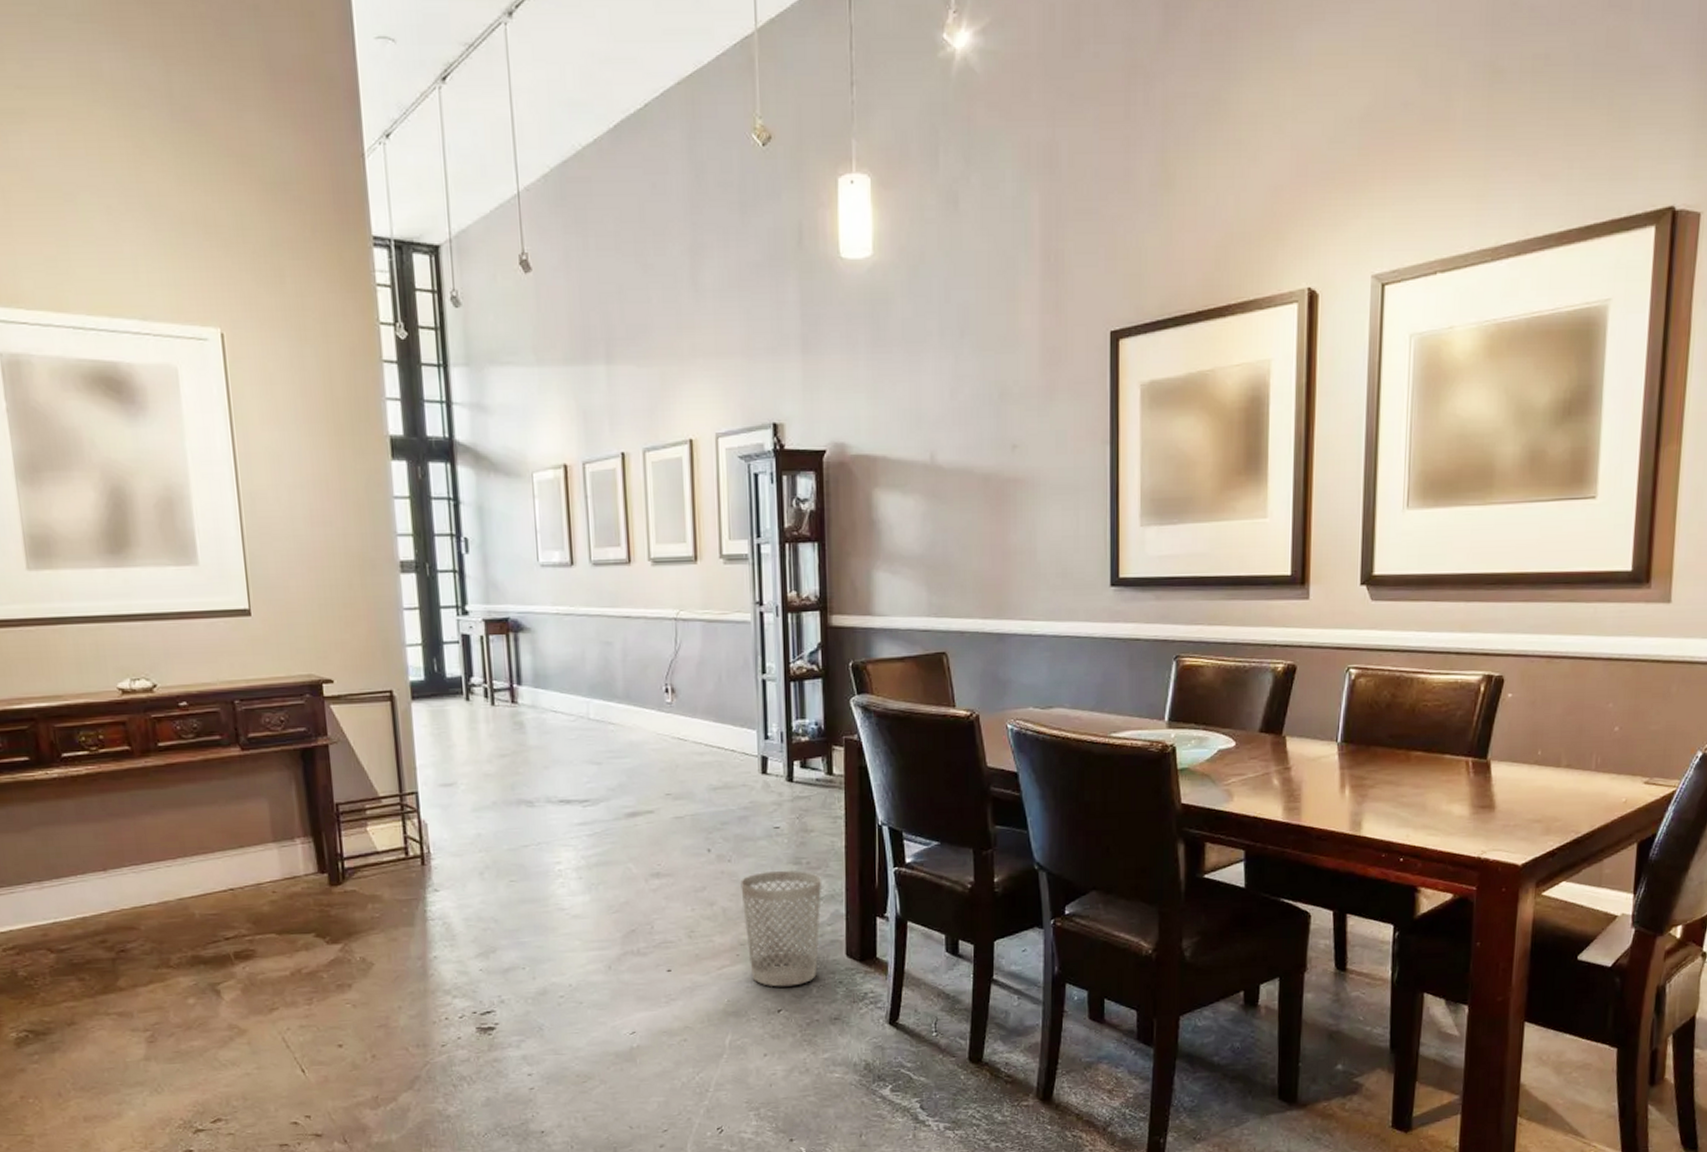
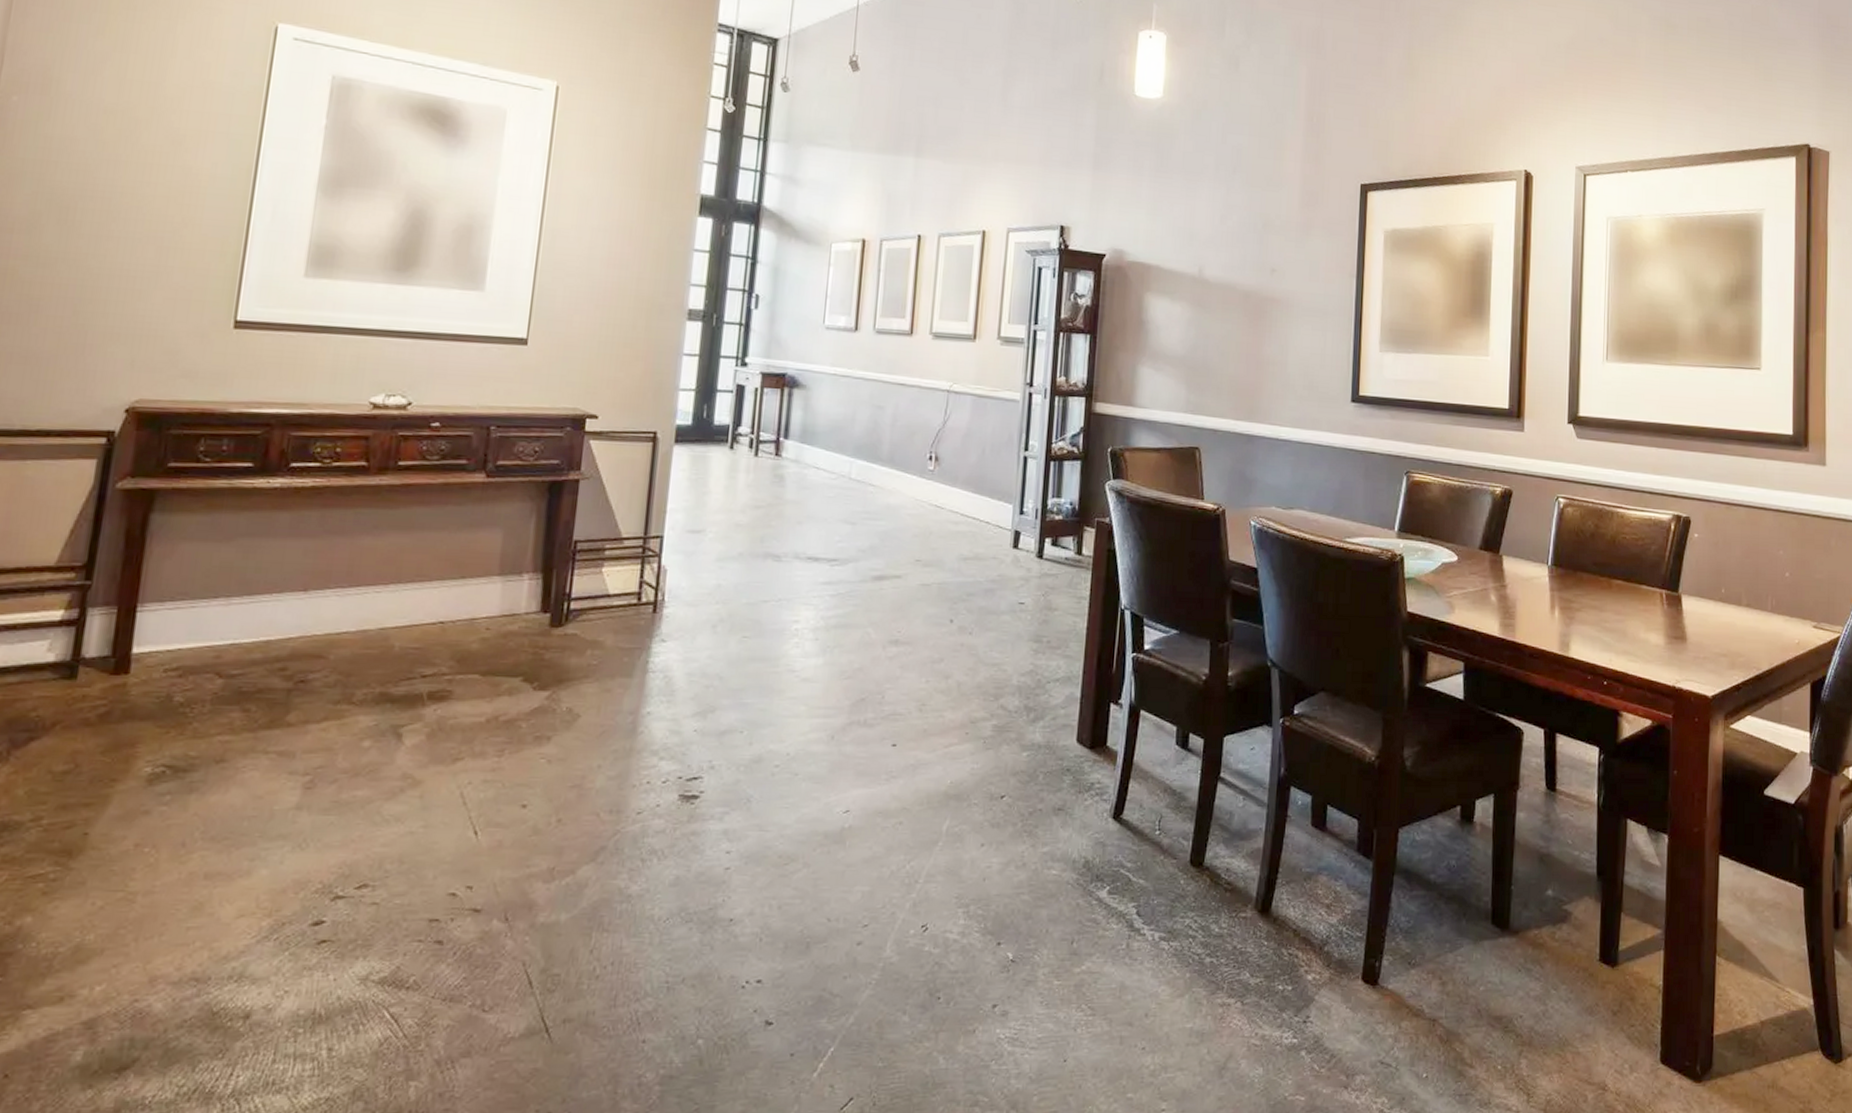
wastebasket: present [740,871,821,987] -> none [978,648,1060,771]

